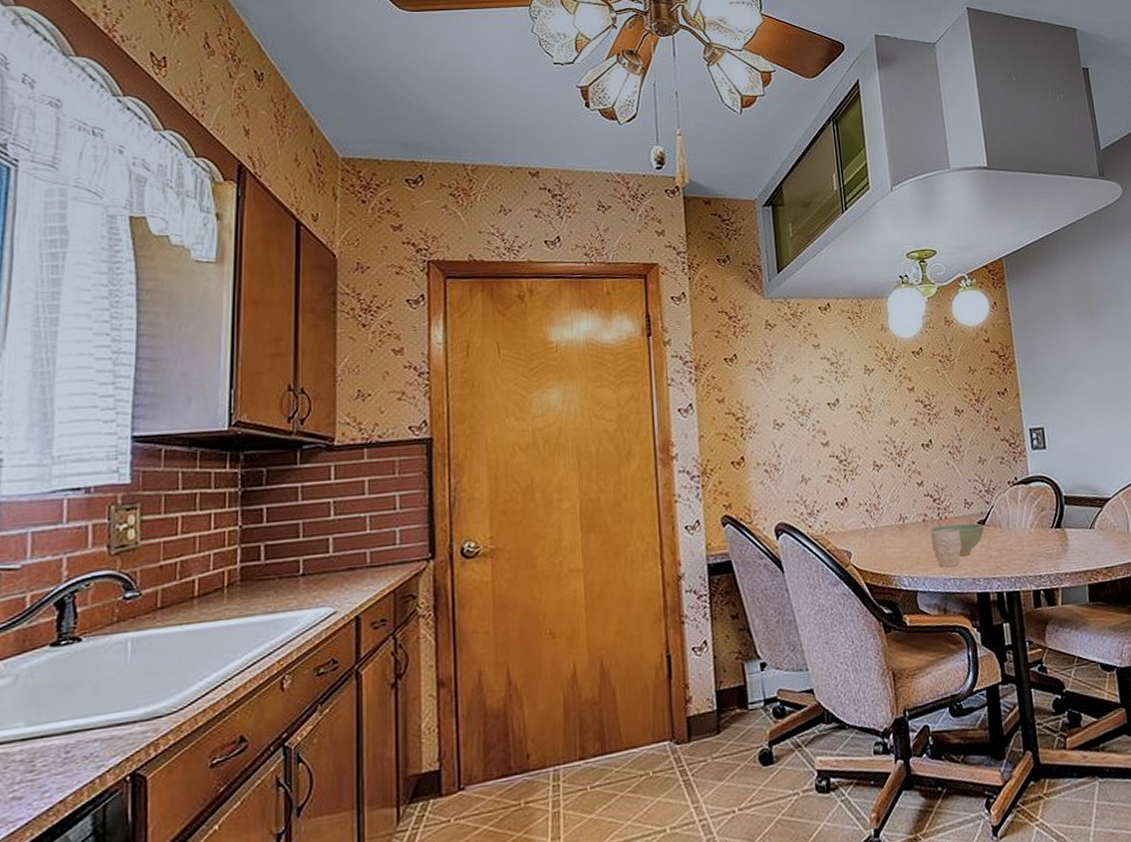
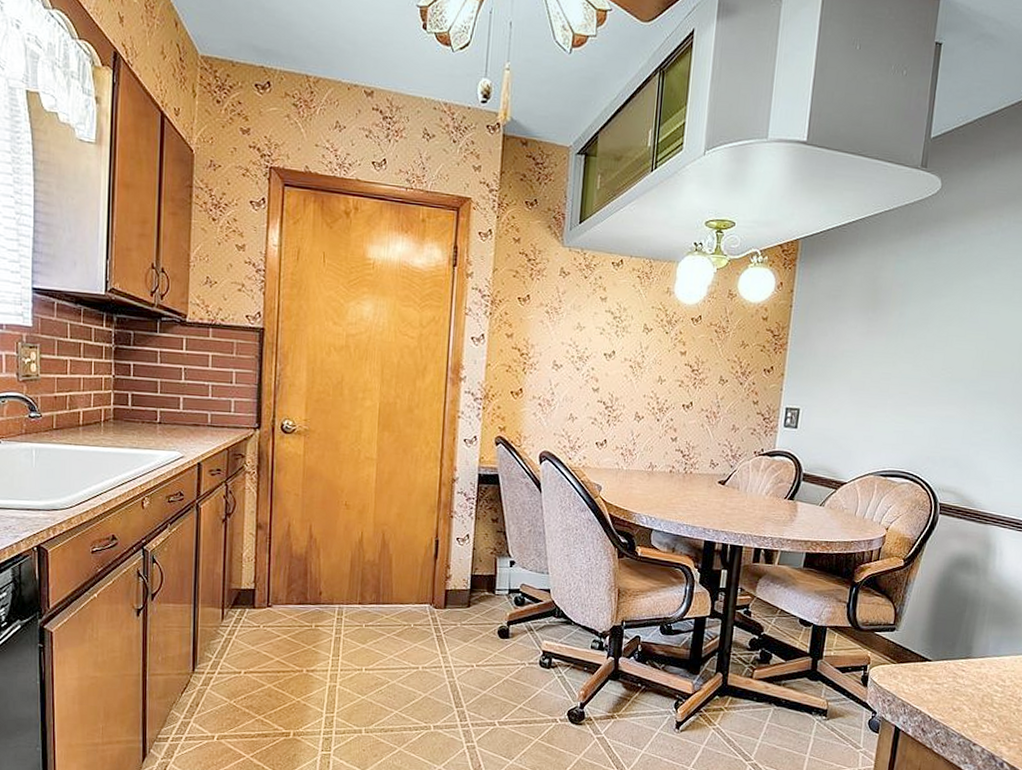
bowl: present [930,523,985,557] -> none [674,478,724,508]
cup: present [930,528,962,567] -> none [673,481,702,515]

